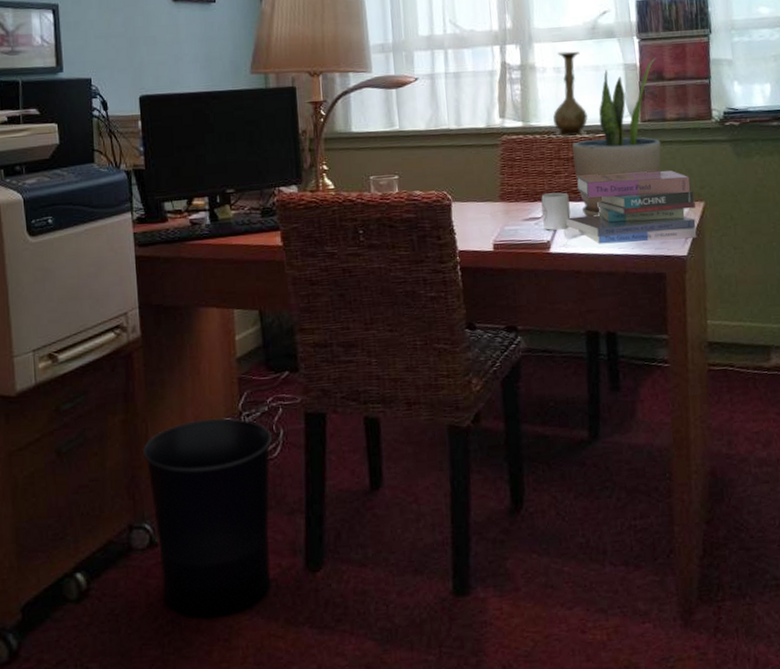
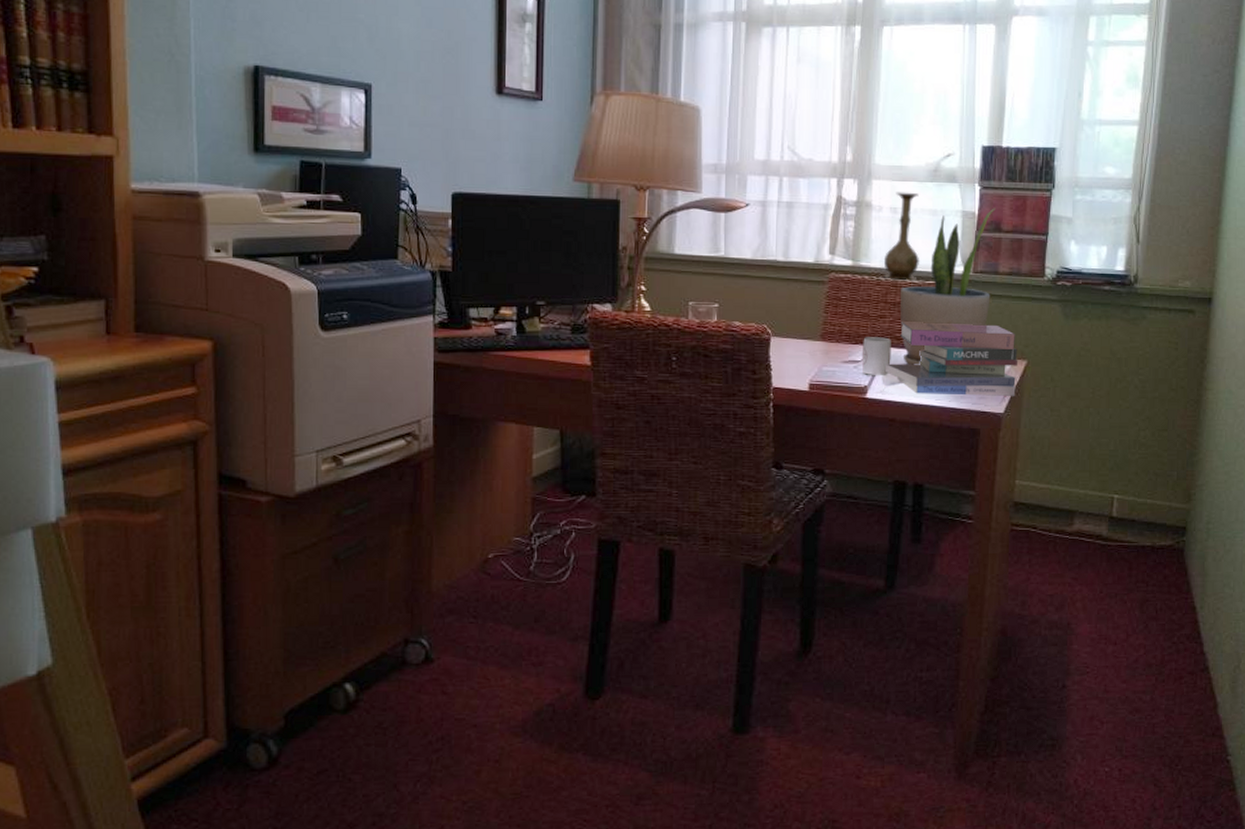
waste bin: present [142,417,272,618] -> none [424,537,561,738]

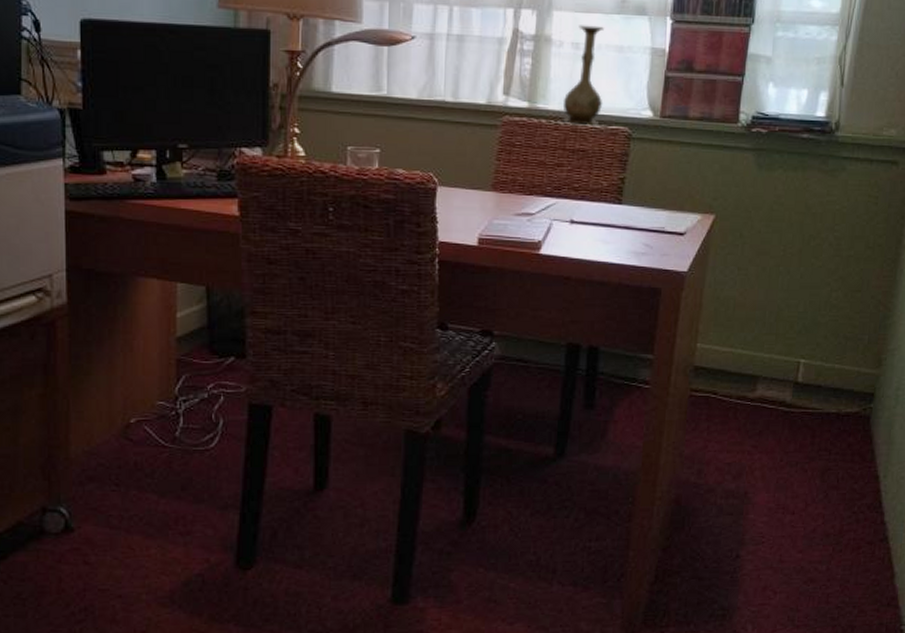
mug: present [861,337,891,376] -> none [535,187,569,231]
books: present [886,322,1018,396] -> none [562,171,705,253]
potted plant: present [899,208,995,365] -> none [579,44,688,219]

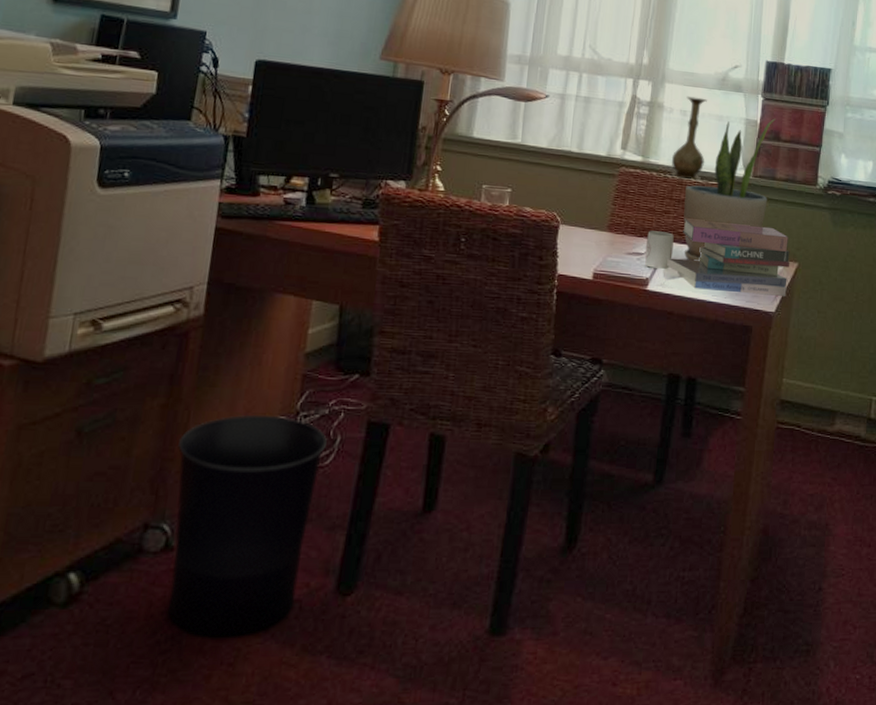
waste bin: none [61,401,209,609] -> present [167,414,327,638]
mug: none [535,187,569,231] -> present [644,230,674,270]
books: none [562,171,705,253] -> present [667,218,790,296]
potted plant: none [579,44,688,219] -> present [683,118,776,261]

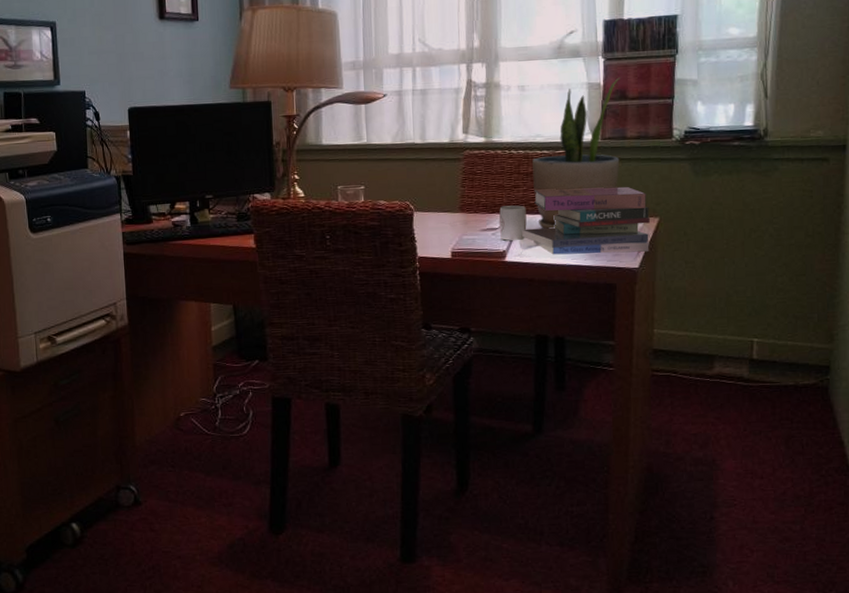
waste bin: present [167,414,327,638] -> none [128,398,242,567]
vase: present [670,96,707,180] -> none [514,70,550,152]

